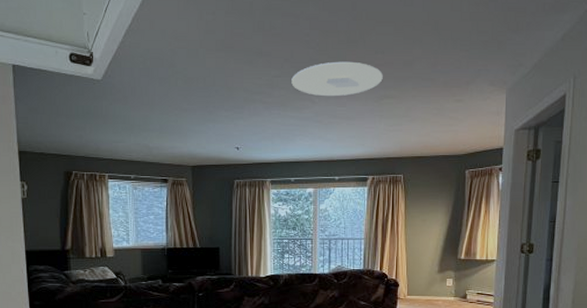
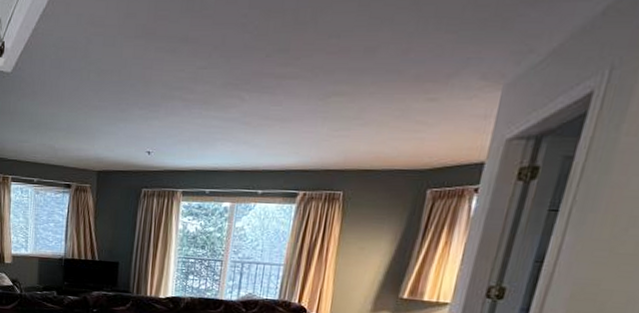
ceiling light: present [291,61,383,97] -> none [219,48,335,93]

